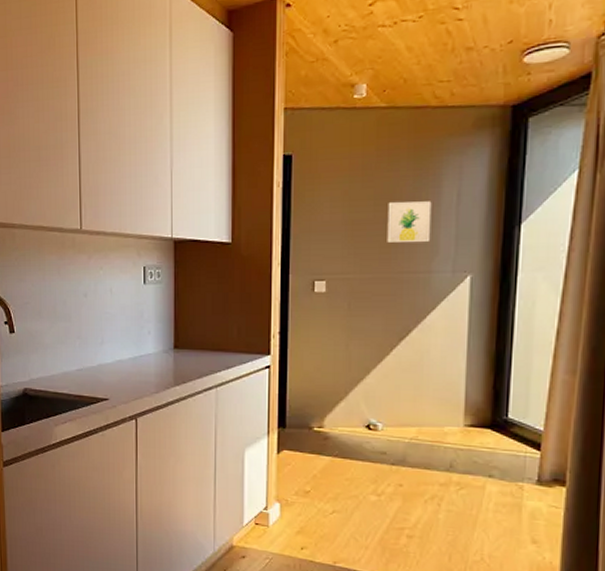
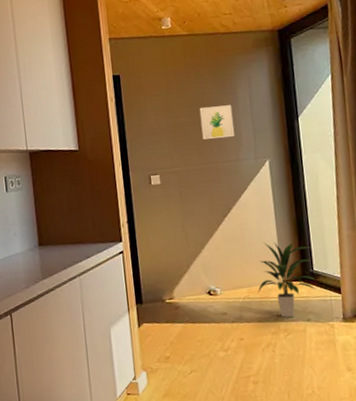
indoor plant: none [430,375,509,470] -> present [258,242,316,318]

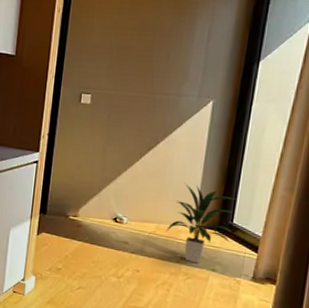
wall art: present [199,105,235,140] -> none [145,33,186,70]

